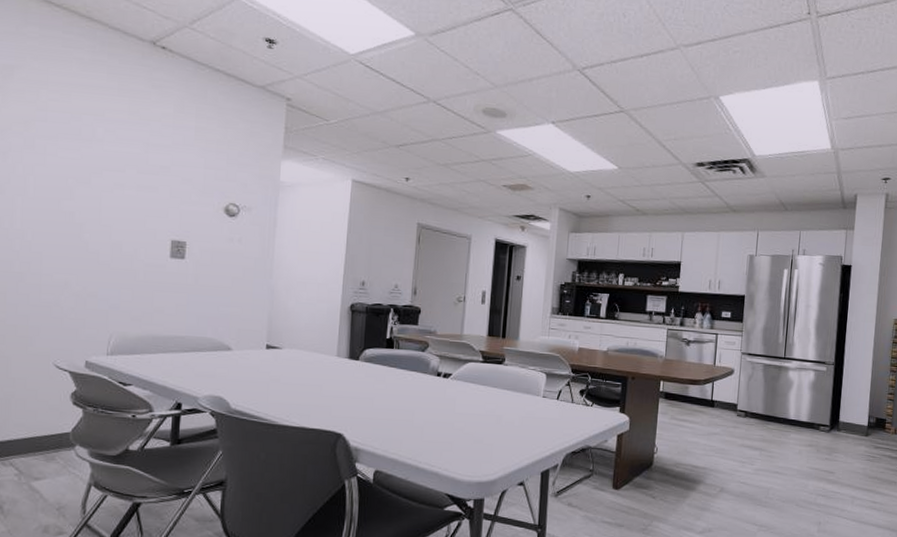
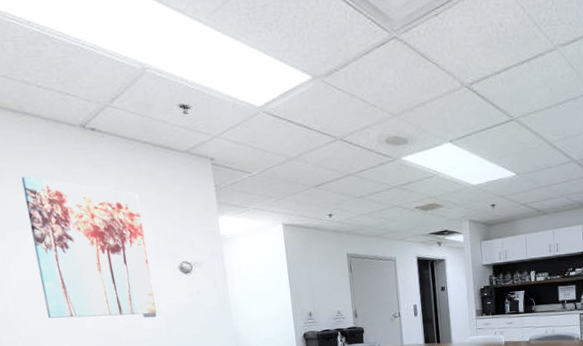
wall art: none [57,84,196,256] -> present [21,176,157,318]

